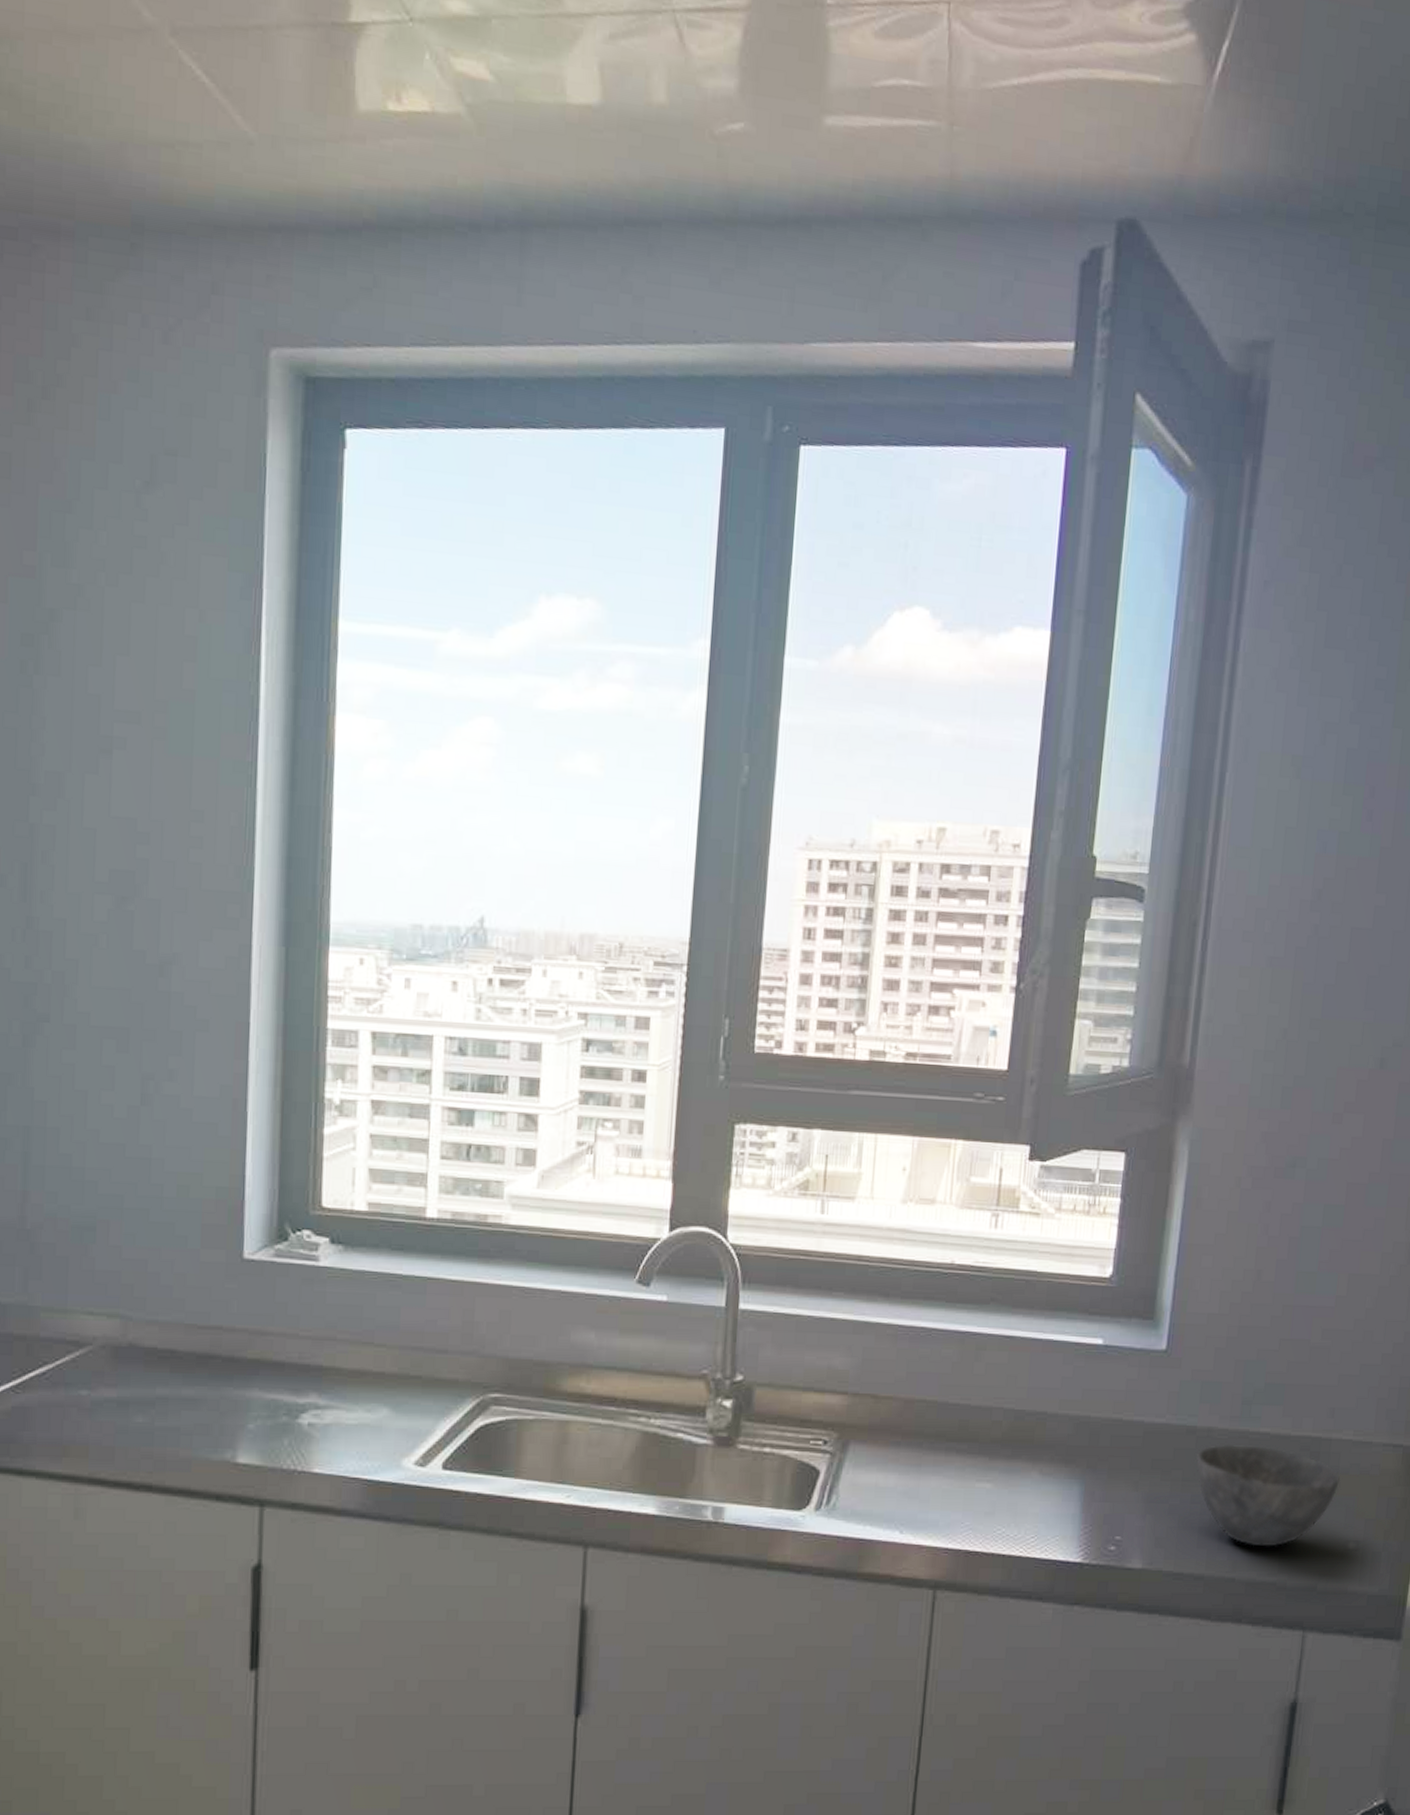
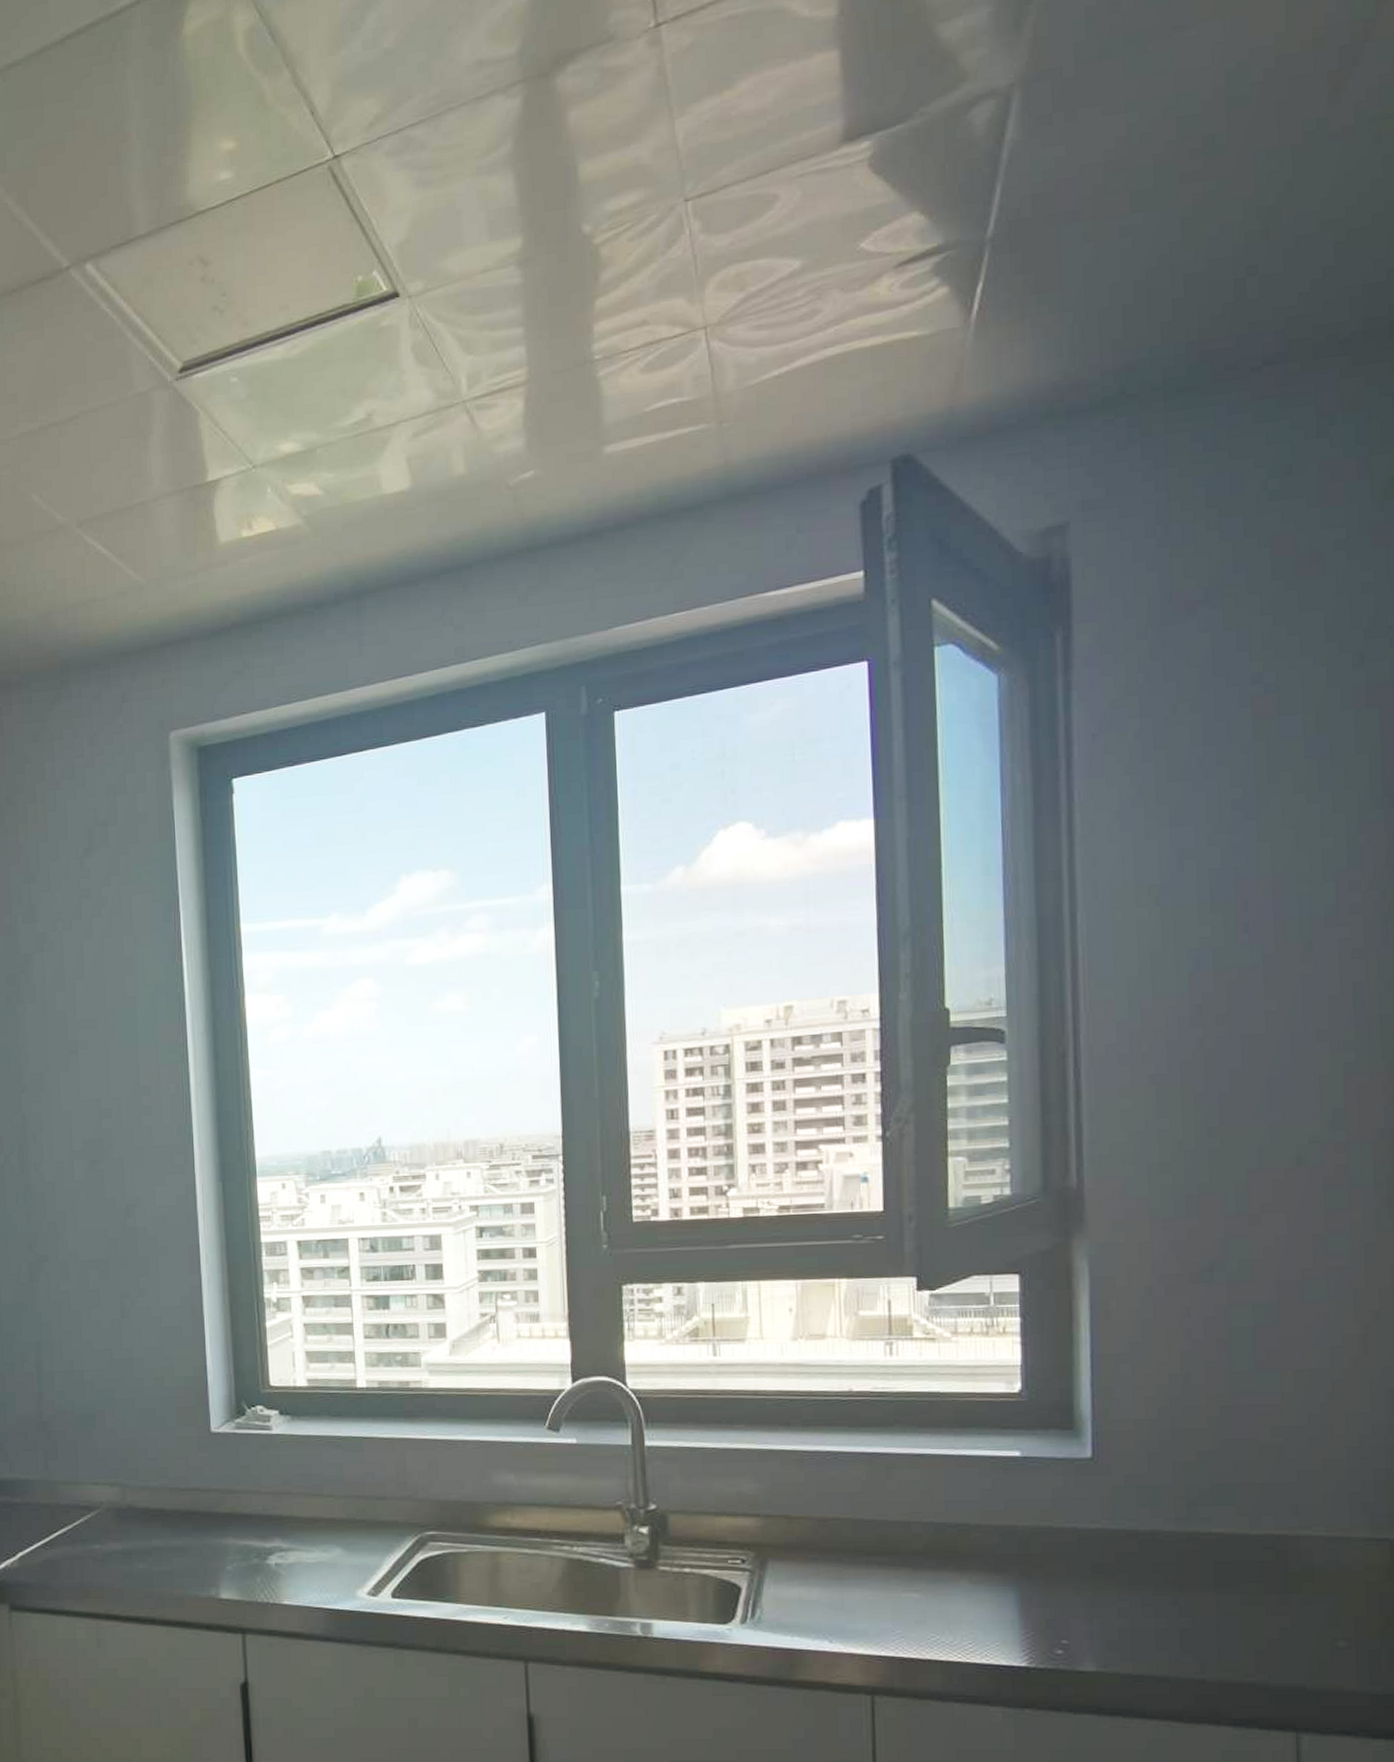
bowl: present [1195,1443,1340,1547] -> none [1141,1546,1316,1648]

